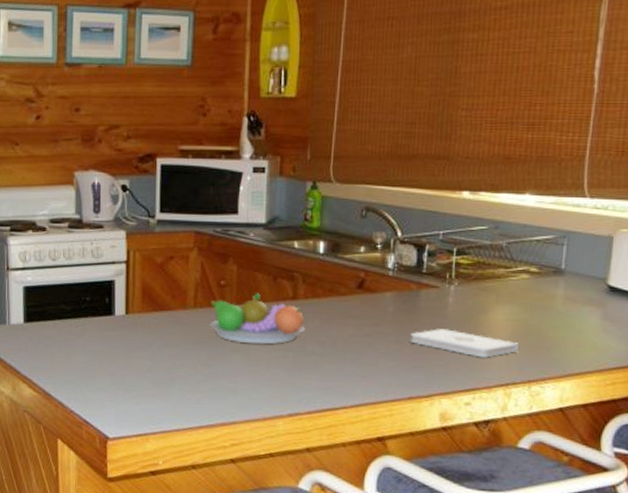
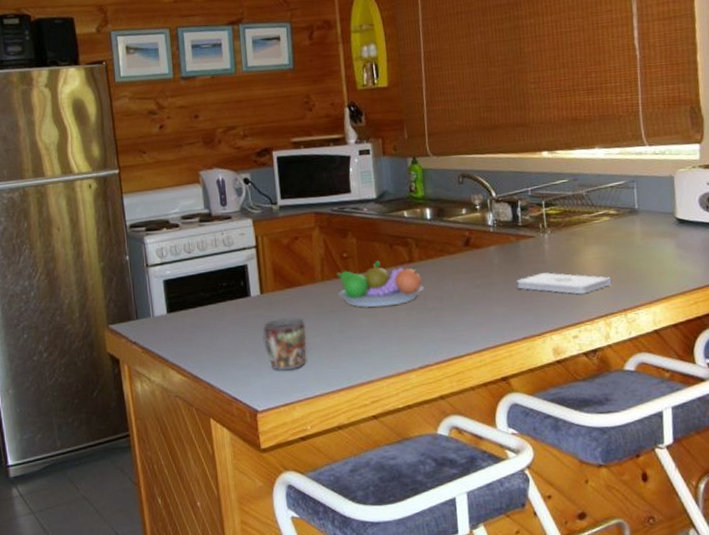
mug: none [121,342,170,399] -> present [261,317,307,370]

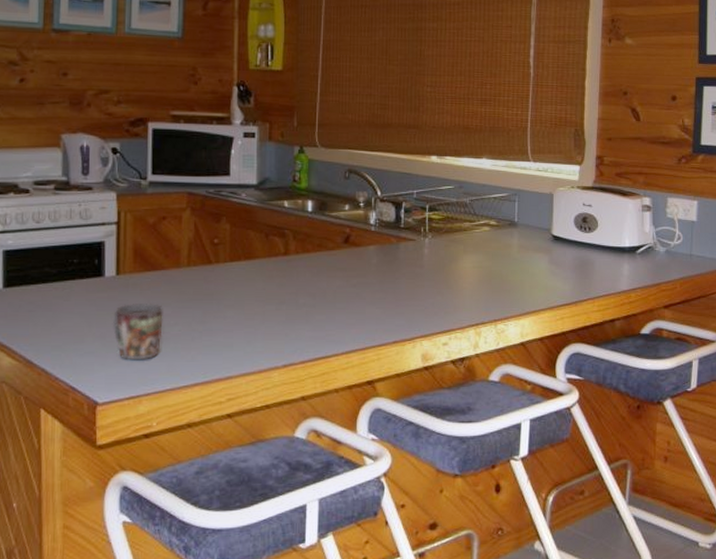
fruit bowl: present [336,261,424,308] -> none [203,250,297,299]
notepad: present [516,272,611,294] -> none [392,277,484,302]

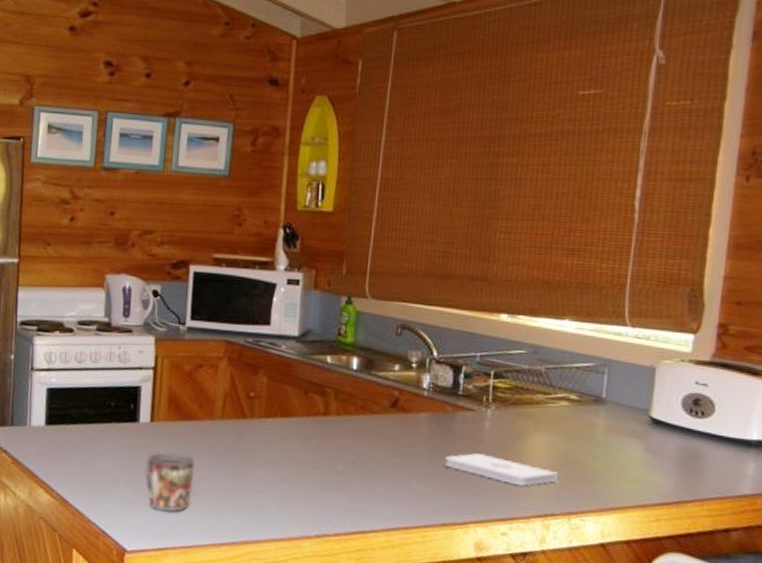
notepad: none [392,277,484,302] -> present [444,453,558,486]

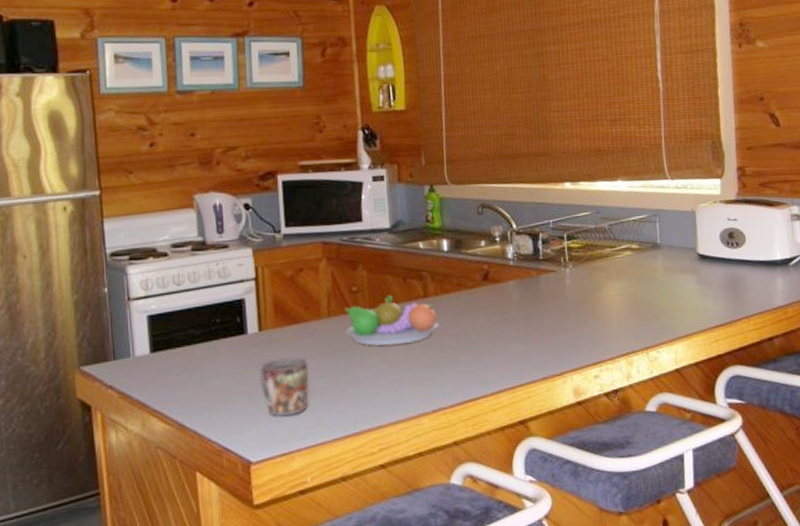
fruit bowl: none [236,407,336,461] -> present [344,295,439,347]
notepad: present [444,453,558,486] -> none [536,309,633,332]

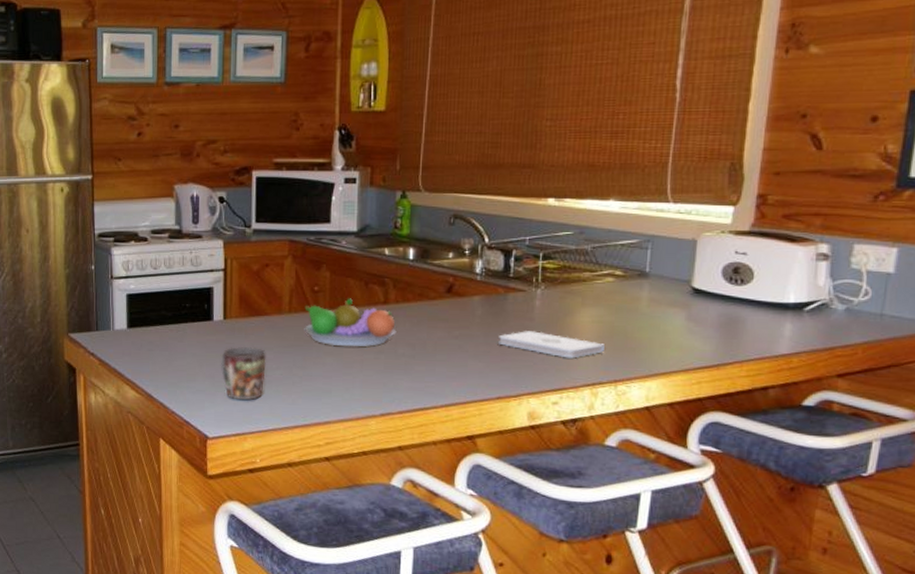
notepad: none [536,309,633,332] -> present [497,331,605,359]

